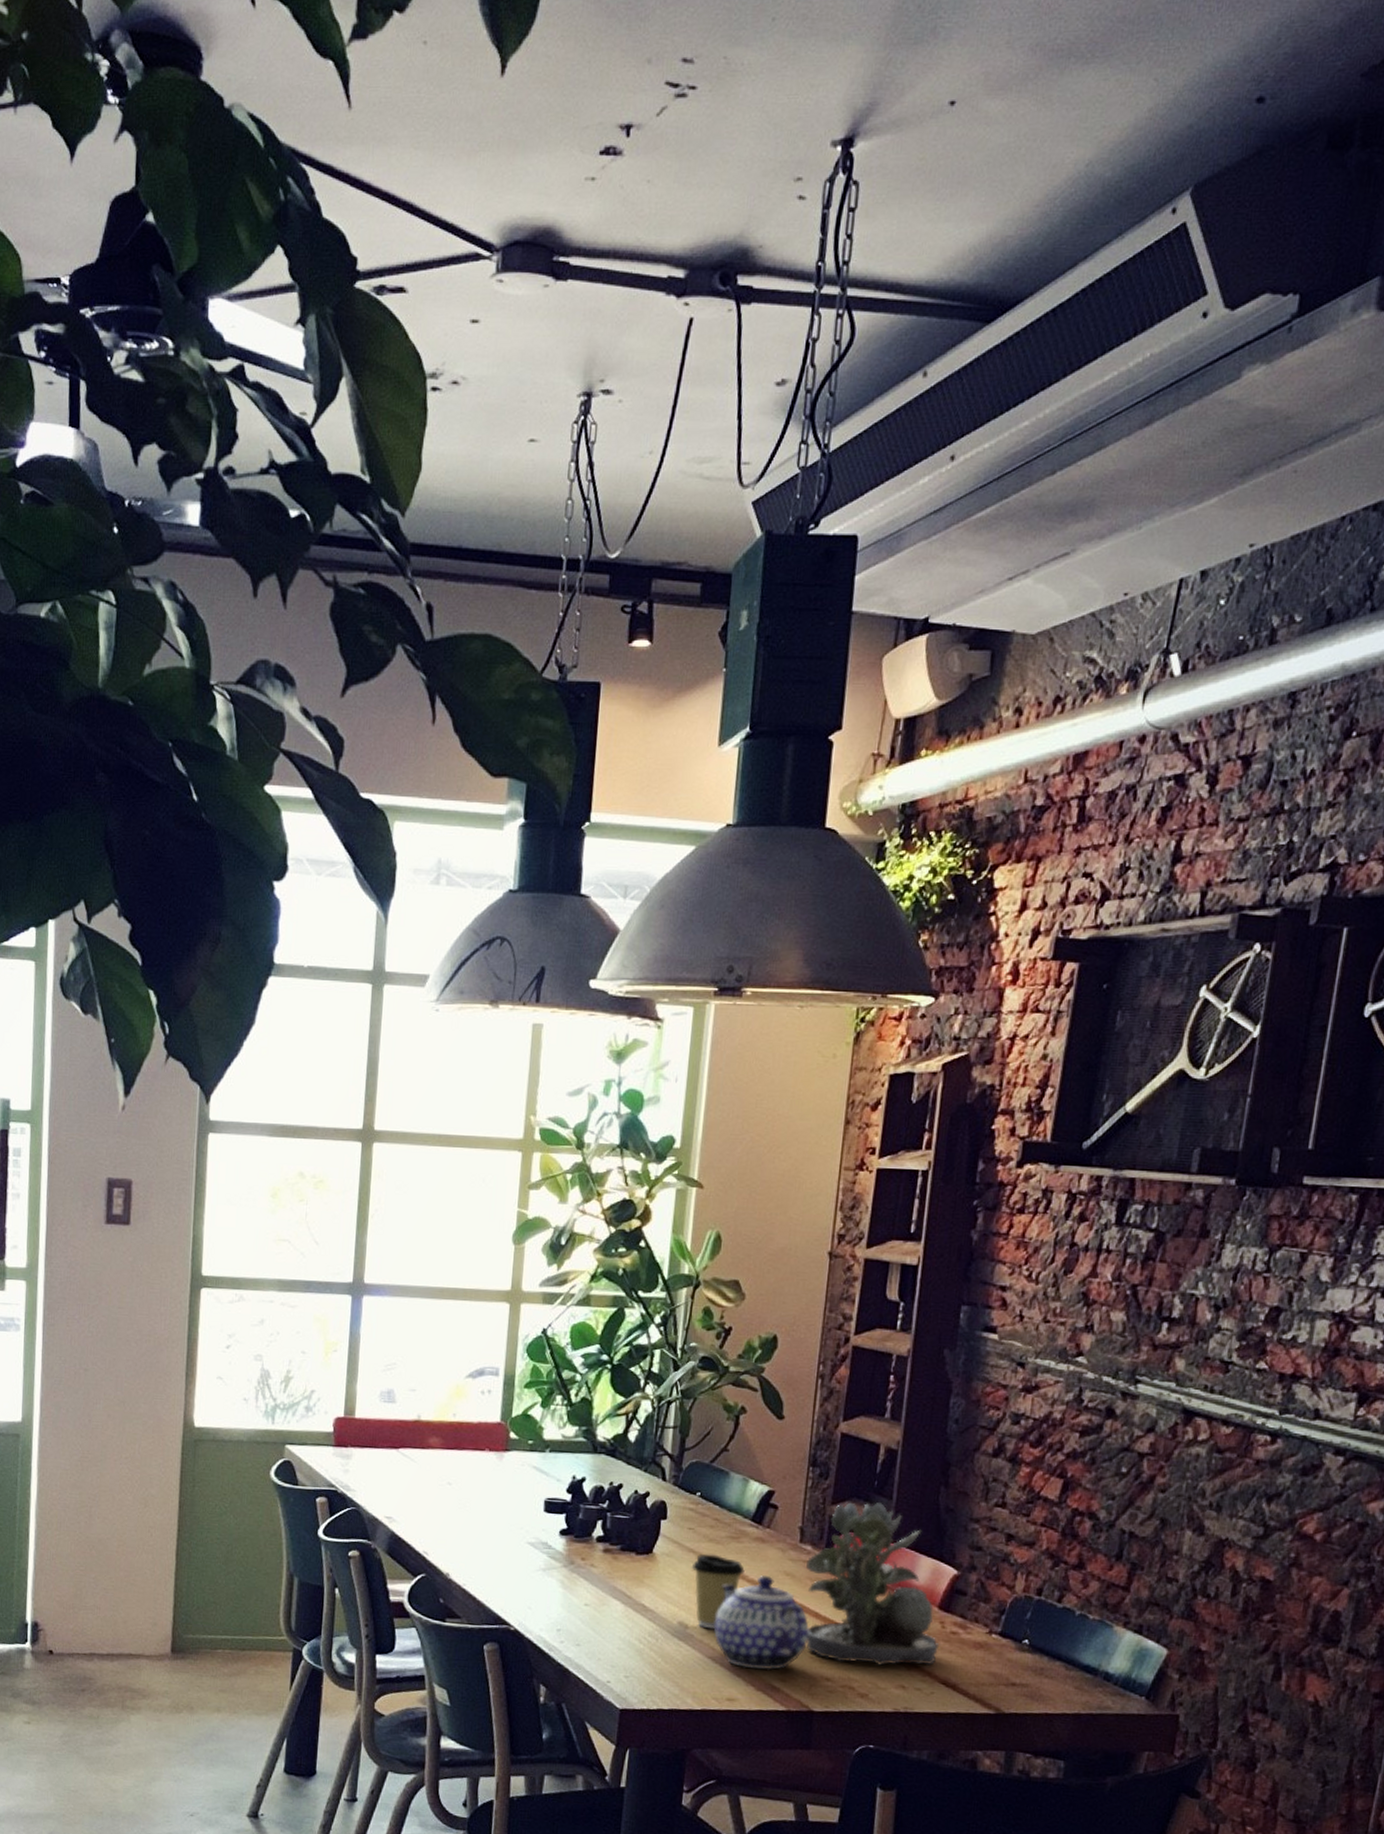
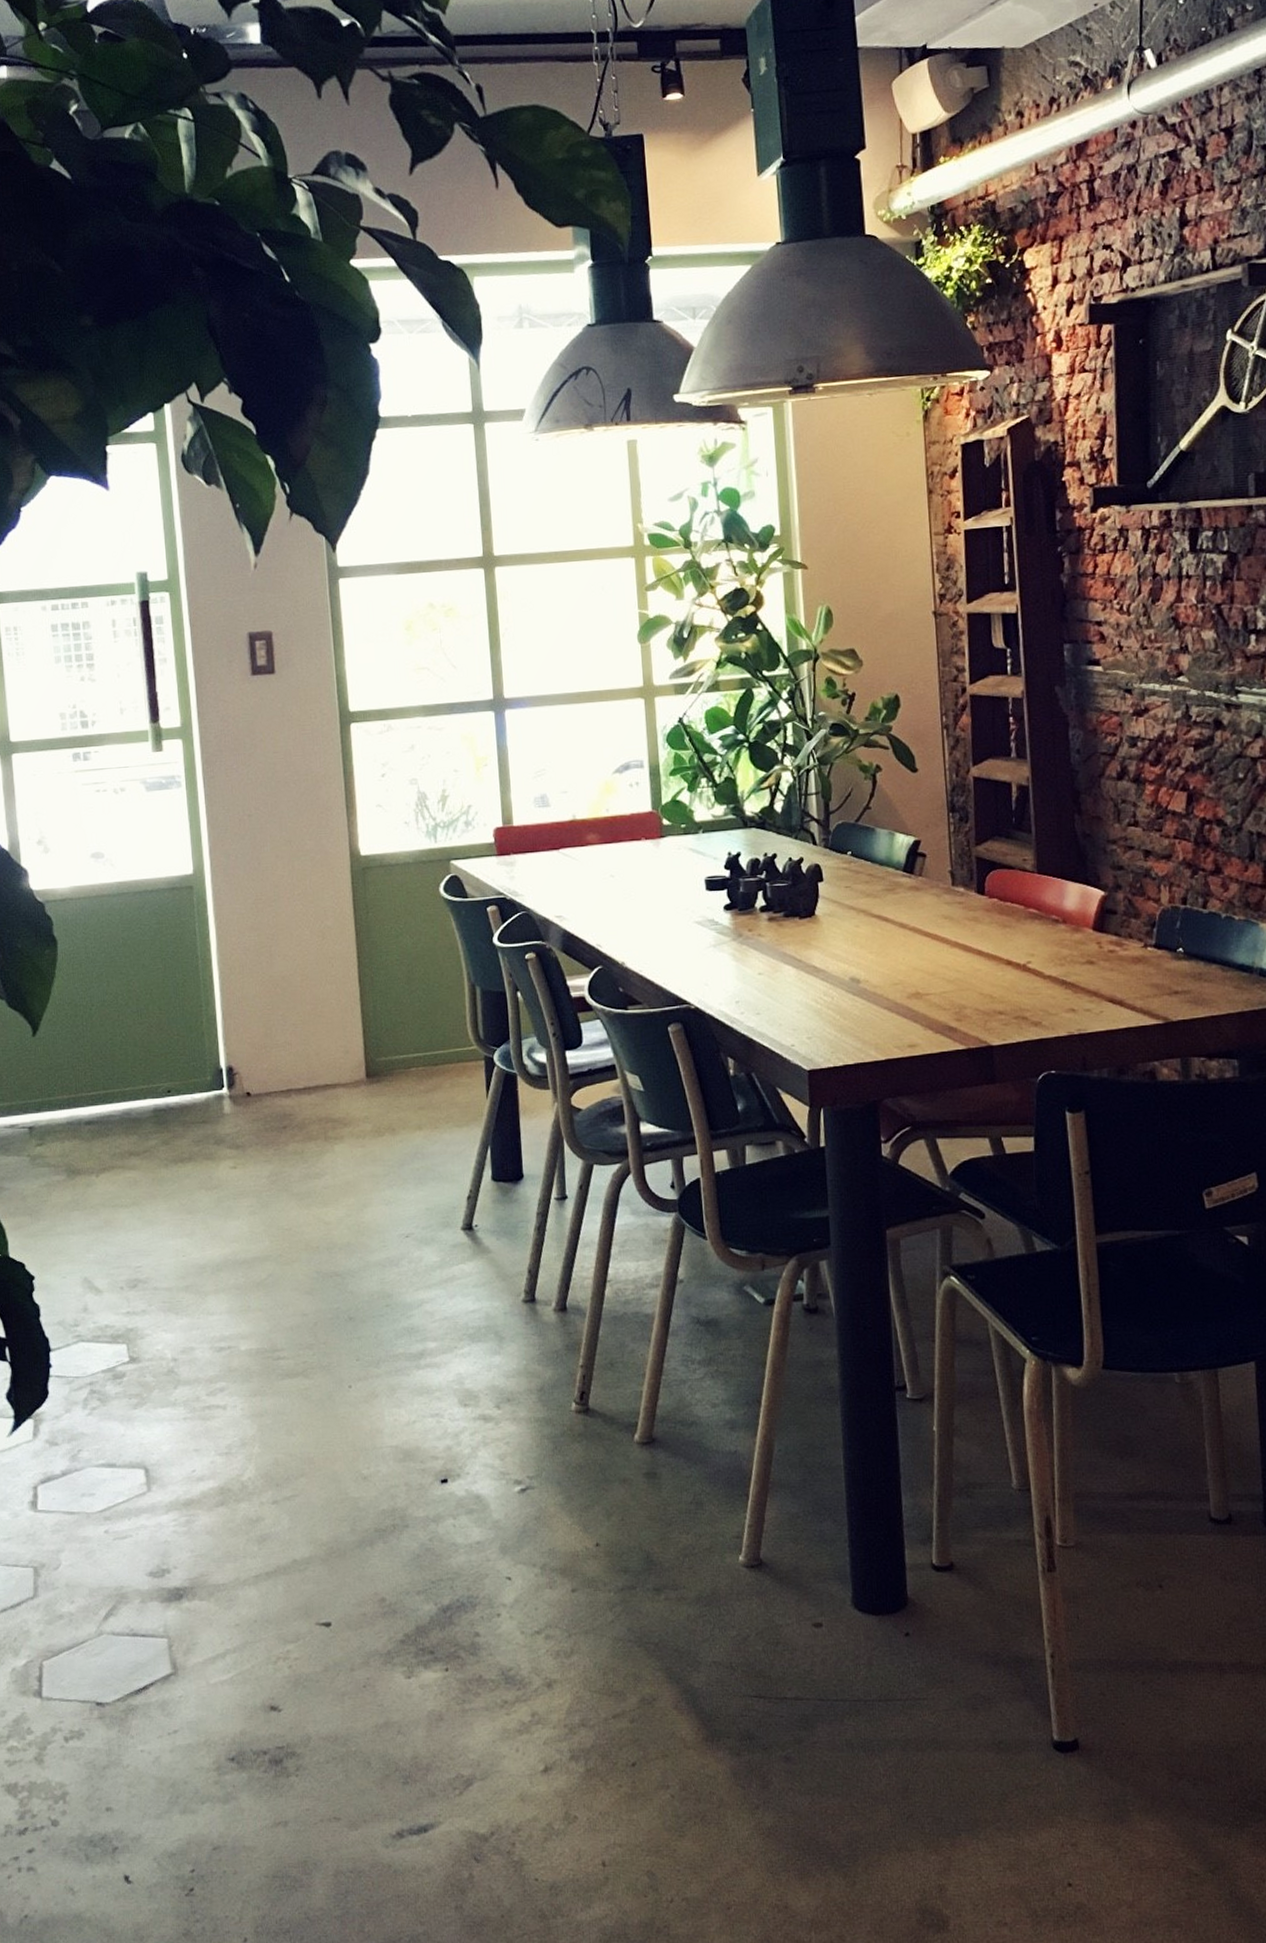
coffee cup: present [691,1553,745,1630] -> none [854,908,905,981]
teapot: present [714,1576,809,1671] -> none [884,922,976,1014]
succulent plant: present [805,1502,940,1666] -> none [961,838,1100,995]

